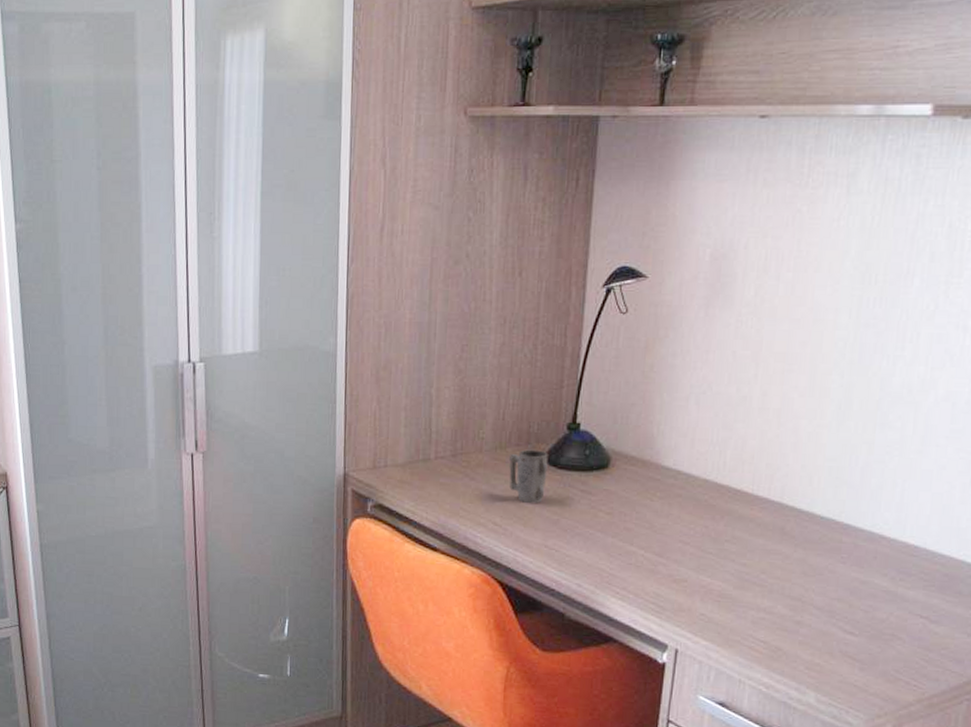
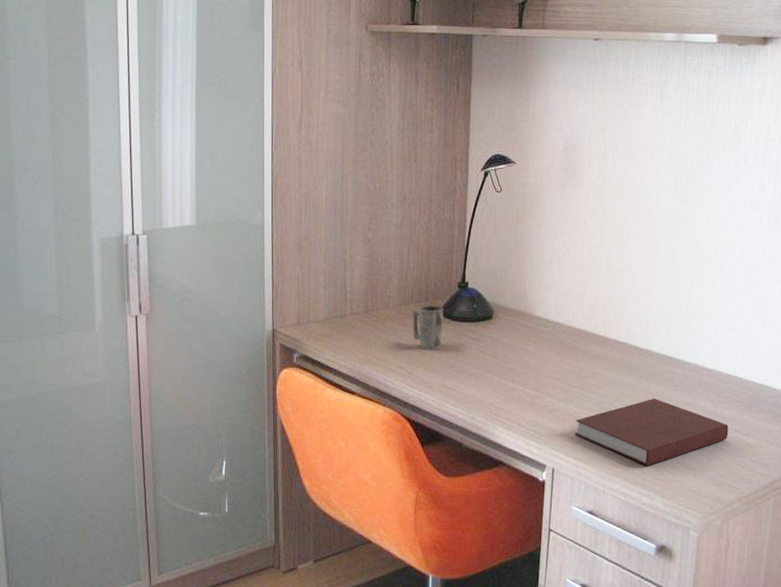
notebook: none [705,571,912,653] -> present [574,398,729,466]

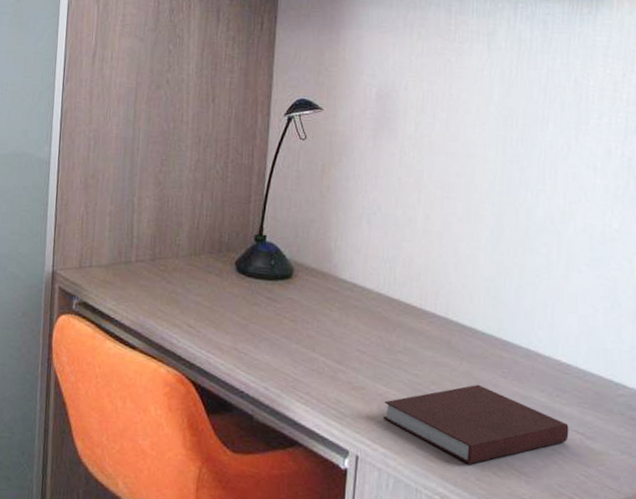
mug: present [411,305,444,351] -> none [202,257,238,309]

